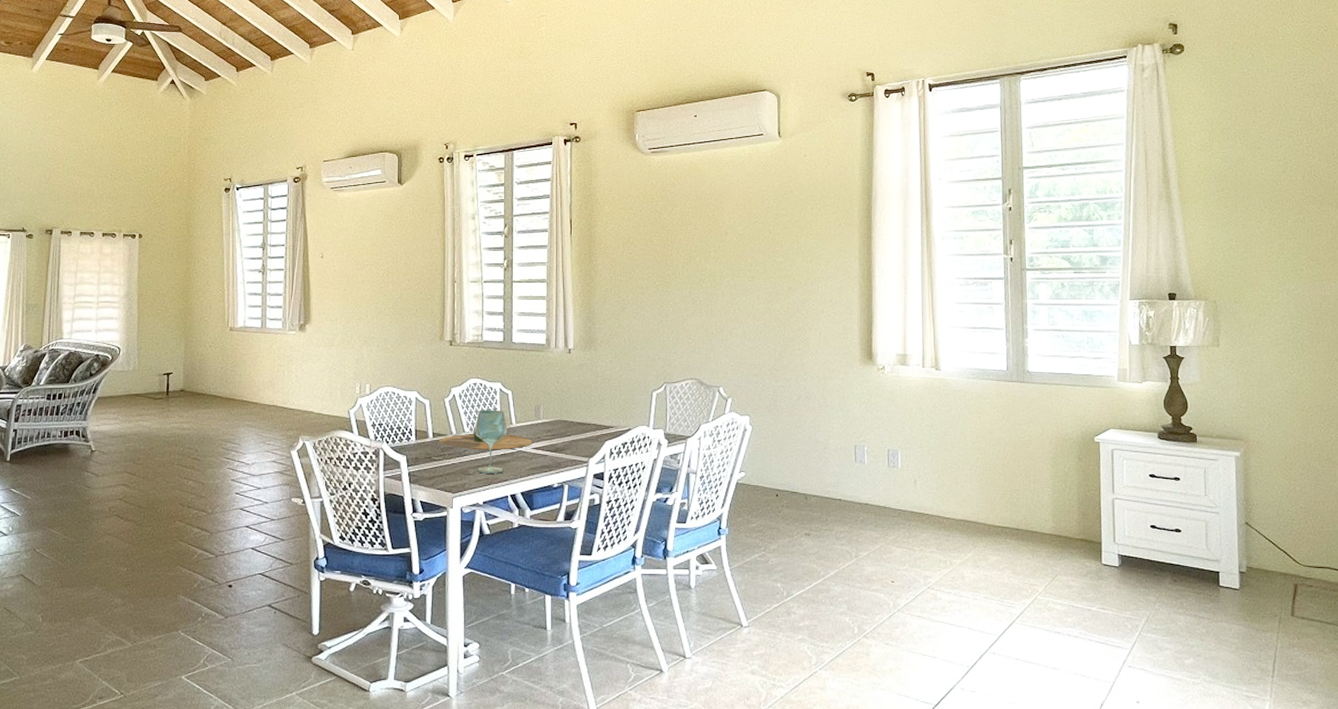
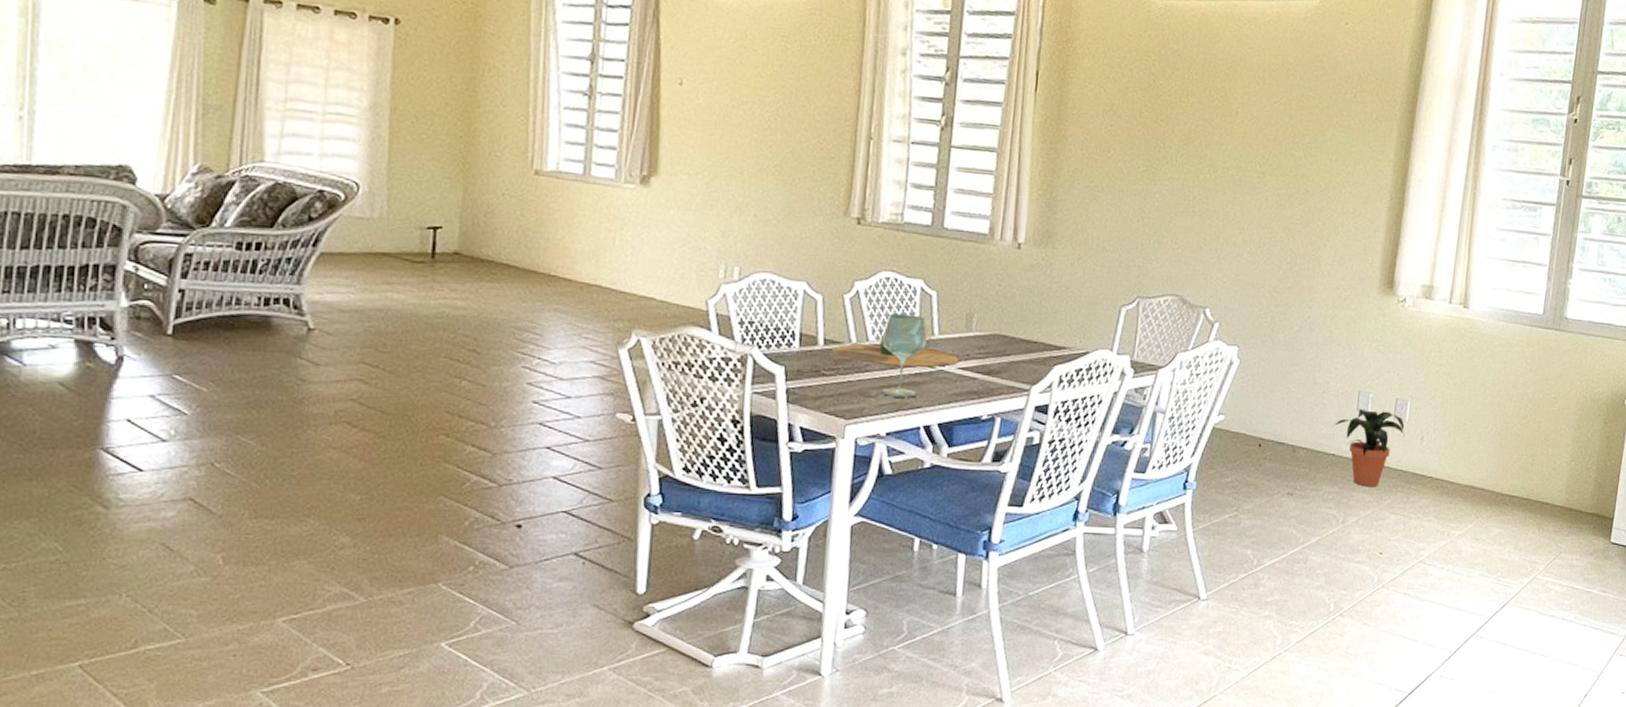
potted plant: none [837,459,900,526] -> present [1333,408,1405,487]

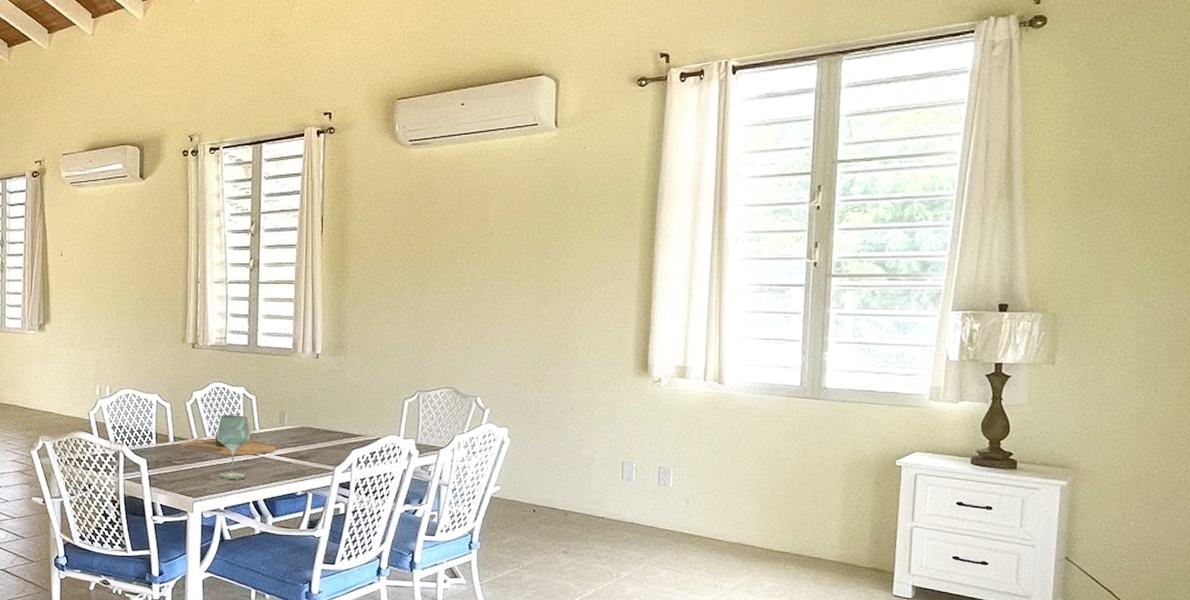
potted plant: present [1333,408,1405,487] -> none [601,476,670,546]

